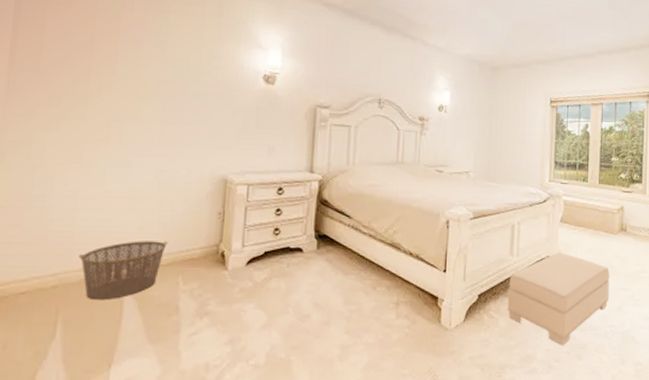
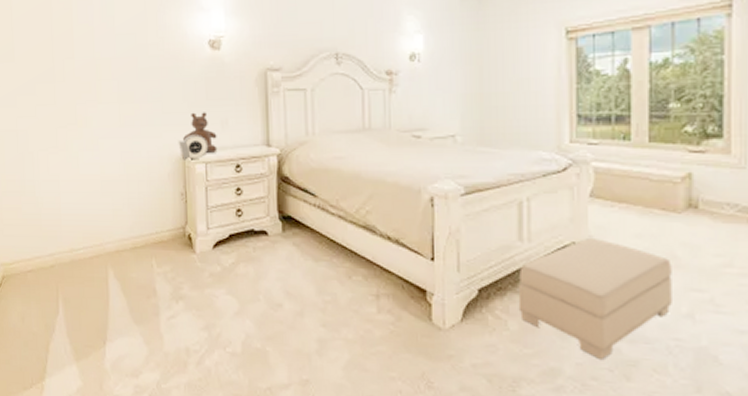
basket: present [79,241,168,301] -> none [67,223,139,281]
alarm clock: none [221,158,252,182] -> present [178,135,208,160]
teddy bear: none [227,138,262,176] -> present [183,112,218,153]

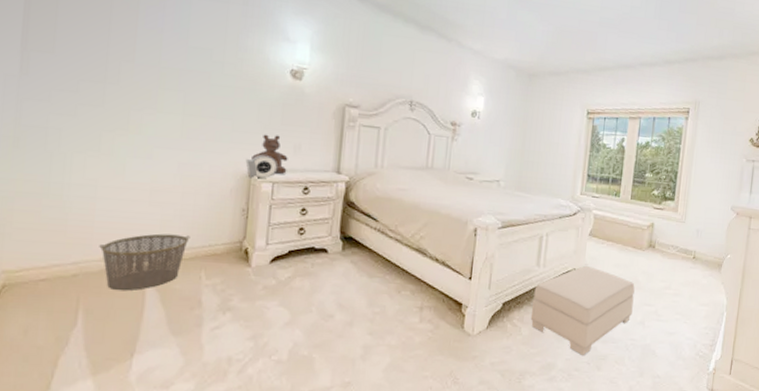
basket: none [67,223,139,281] -> present [99,233,191,291]

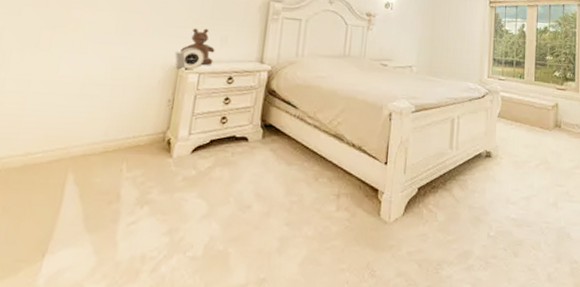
basket: present [99,233,191,291] -> none [25,126,116,187]
ottoman: present [530,266,635,355] -> none [445,148,545,241]

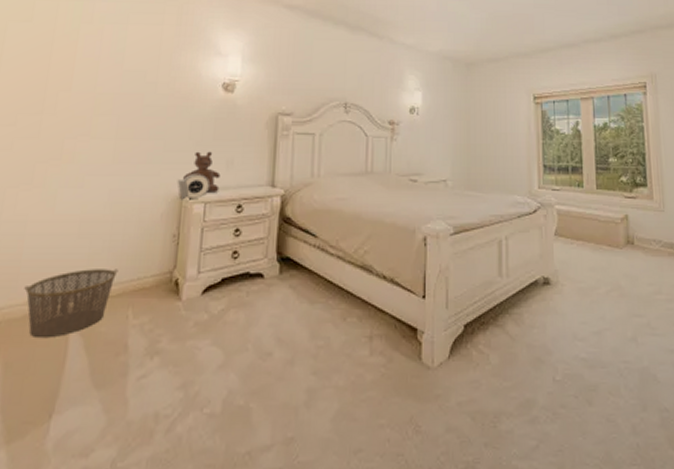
basket: none [25,126,116,187] -> present [24,269,119,339]

